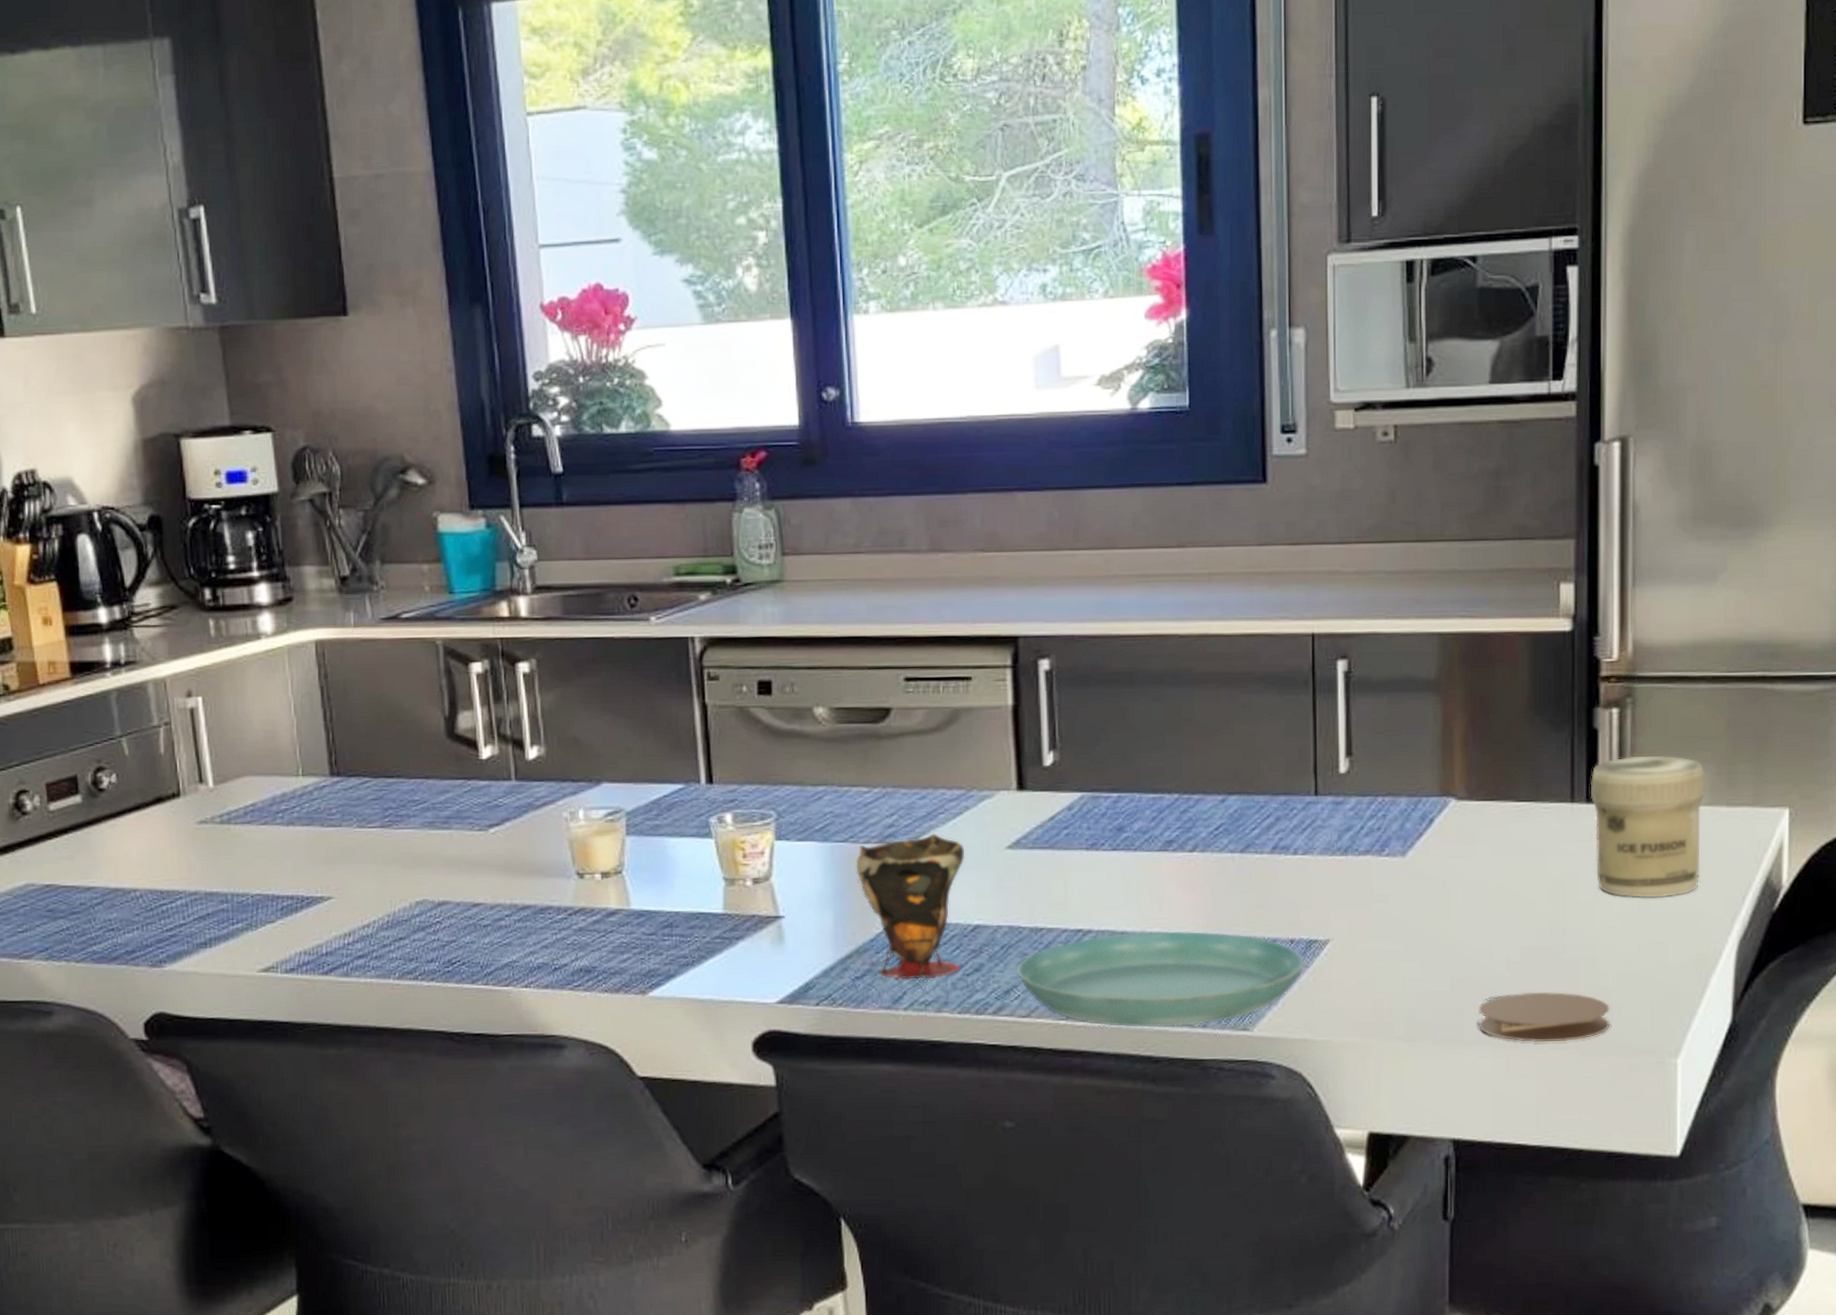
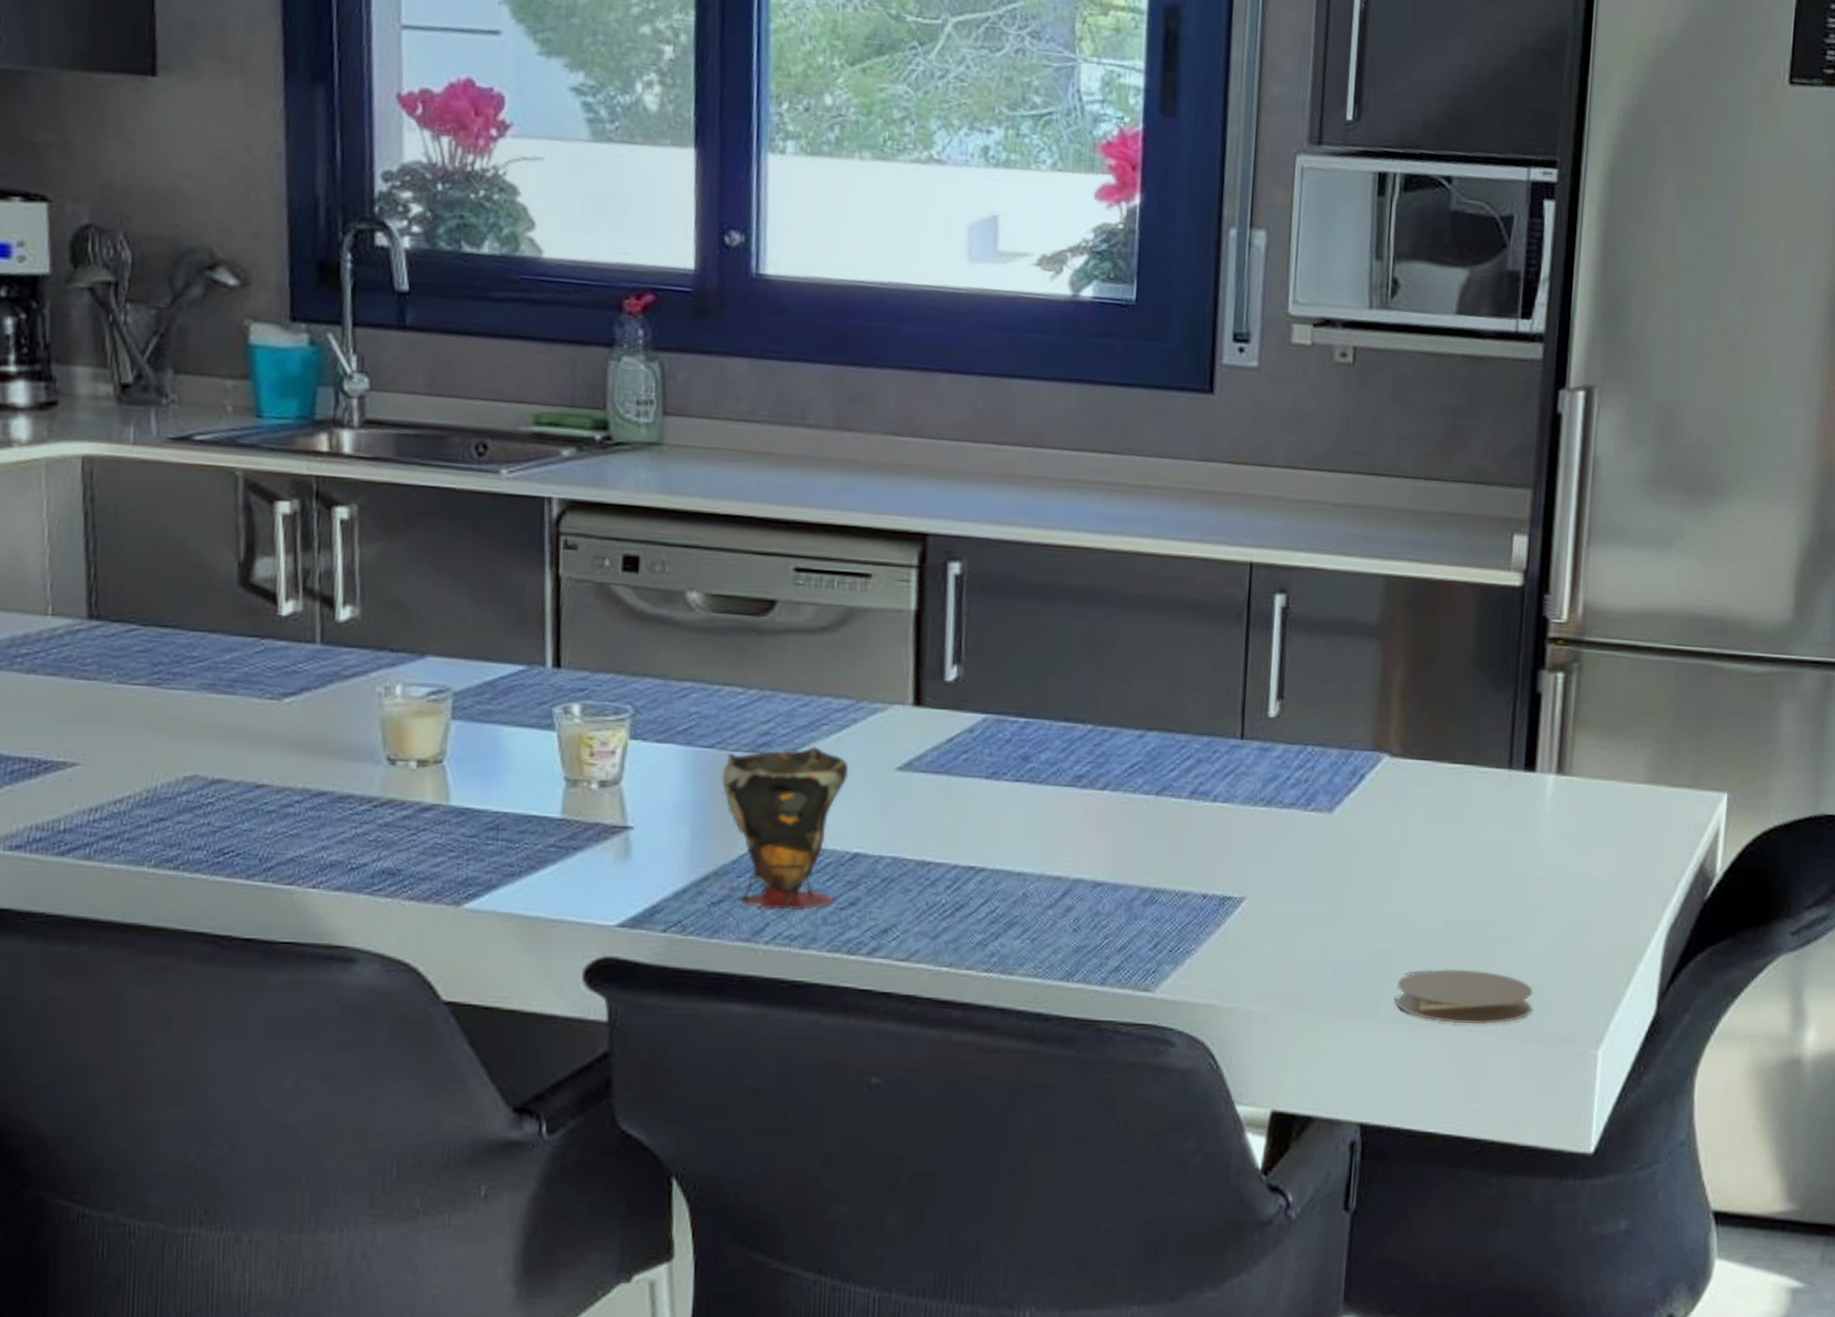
saucer: present [1017,931,1305,1028] -> none [897,875,1216,982]
jar: present [1590,756,1706,898] -> none [1528,724,1648,878]

